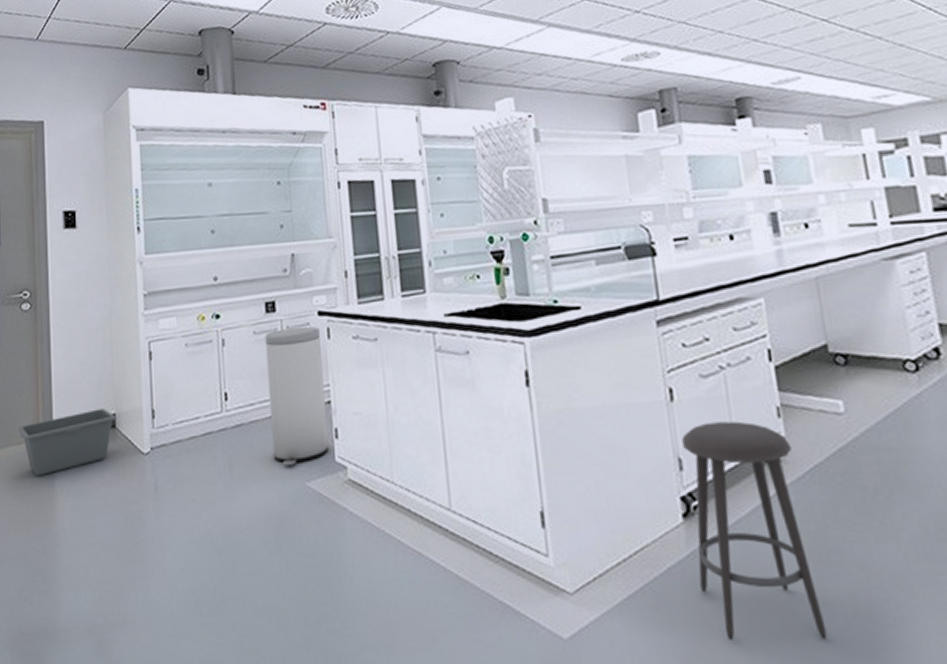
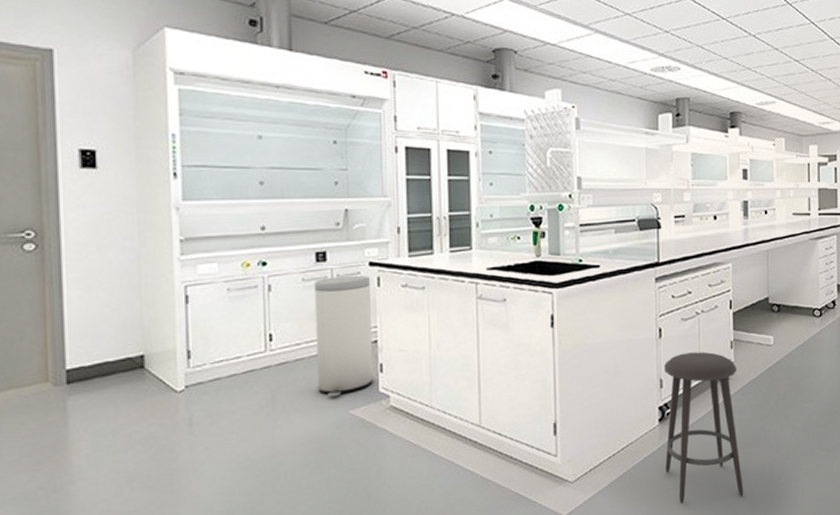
storage bin: present [18,408,117,477] -> none [20,350,146,419]

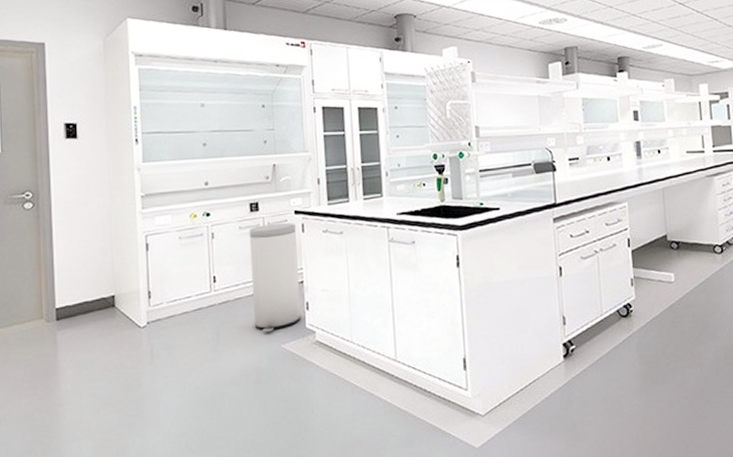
stool: present [664,351,744,505] -> none [566,289,653,441]

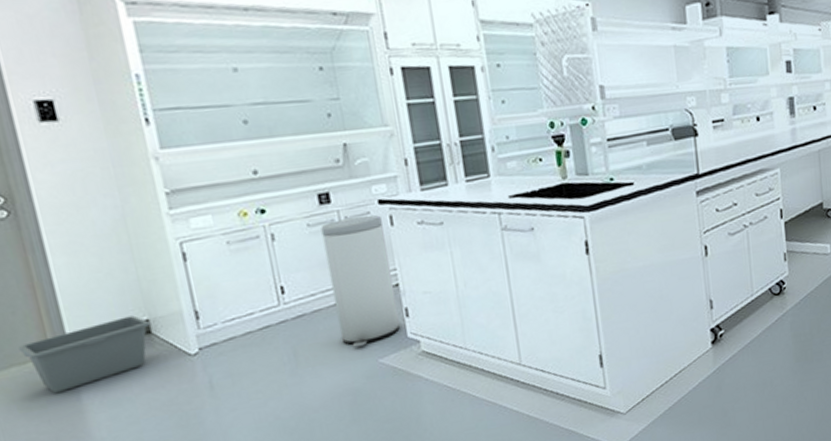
storage bin: none [22,291,116,350] -> present [19,315,151,394]

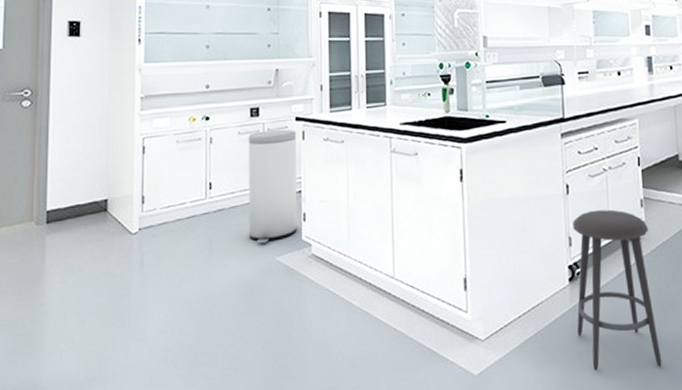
storage bin: present [19,315,151,394] -> none [12,194,109,254]
stool: none [713,267,807,427] -> present [573,209,662,372]

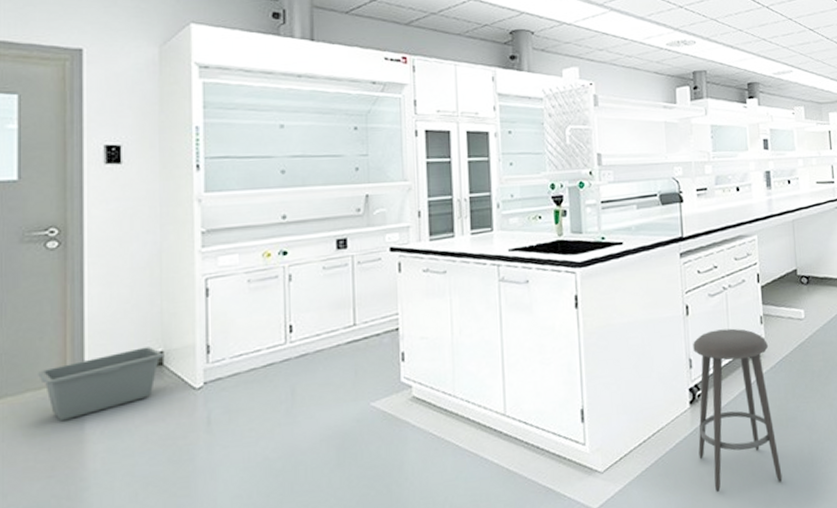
storage bin: none [12,194,109,254] -> present [38,347,165,422]
pedal bin: present [248,129,298,243] -> none [335,261,396,389]

